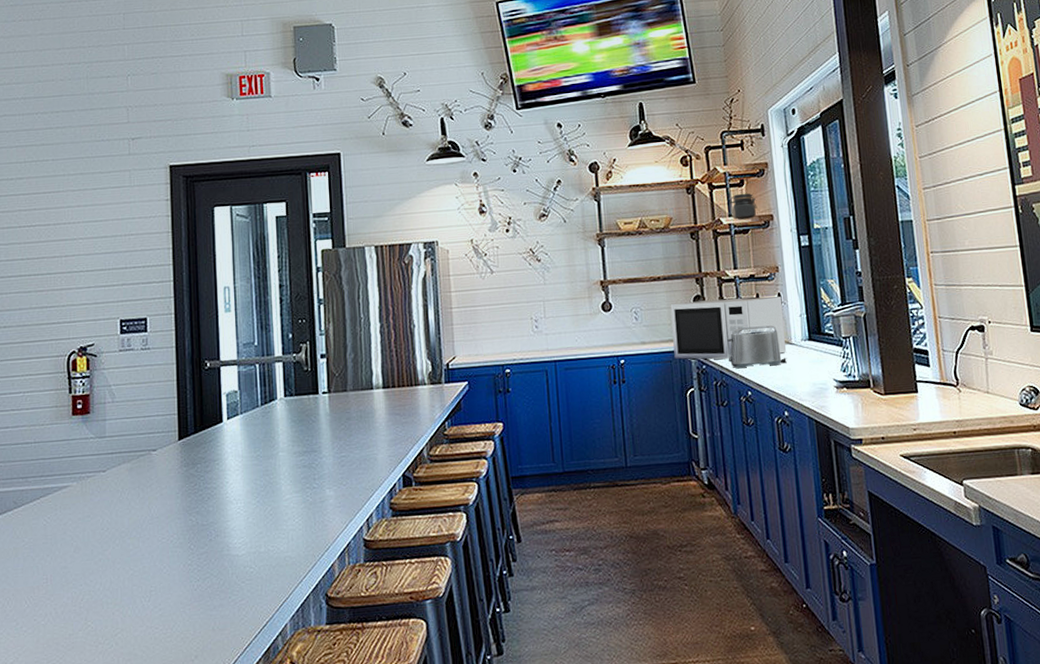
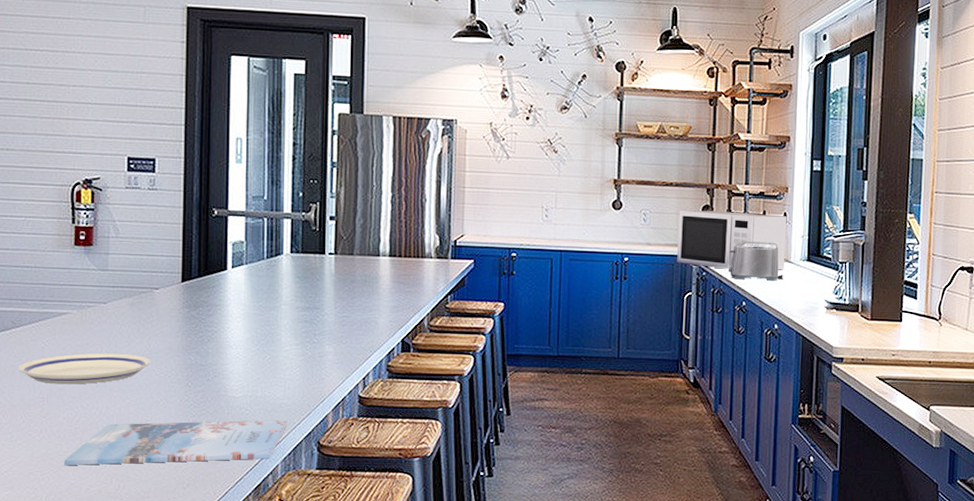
plate: none [22,522,153,563] -> present [19,353,151,385]
magazine: none [70,575,294,650] -> present [64,420,288,466]
jar: present [729,193,758,221] -> none [749,111,776,138]

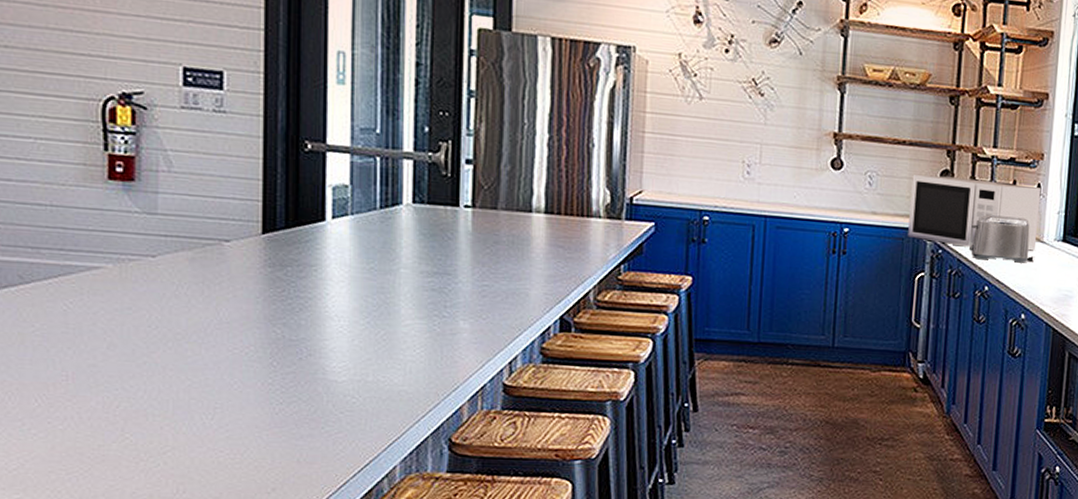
plate: present [19,353,151,385] -> none [30,320,221,360]
magazine: present [64,420,288,466] -> none [99,410,409,463]

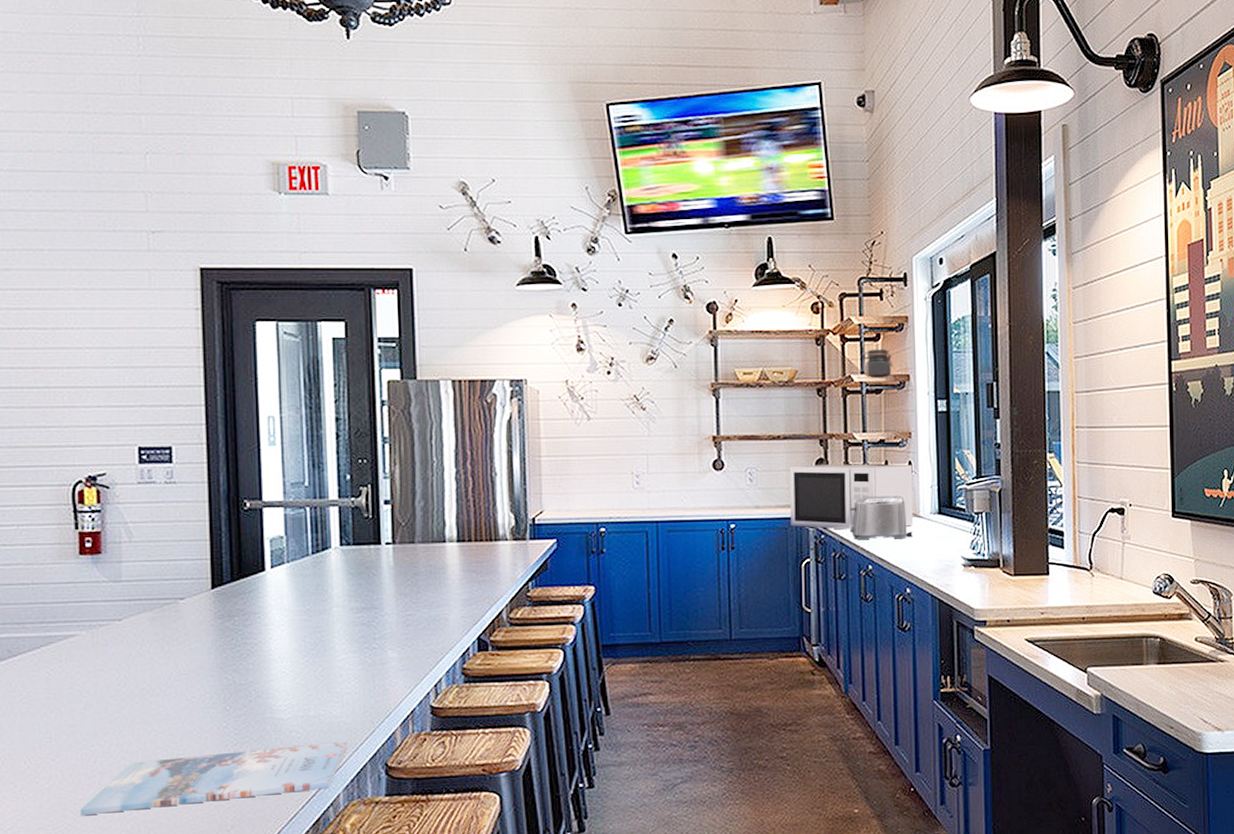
magazine: none [99,410,409,463] -> present [81,742,348,816]
jar: none [1000,61,1033,94] -> present [862,348,893,379]

